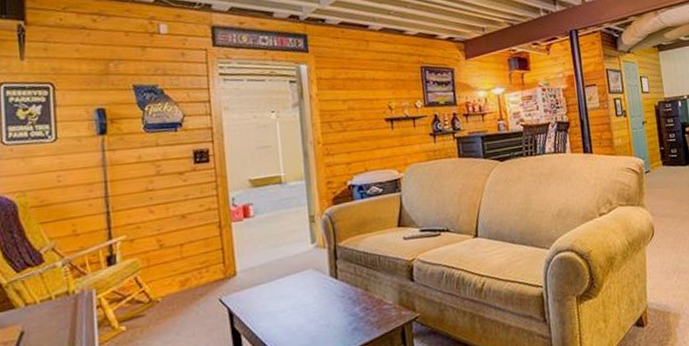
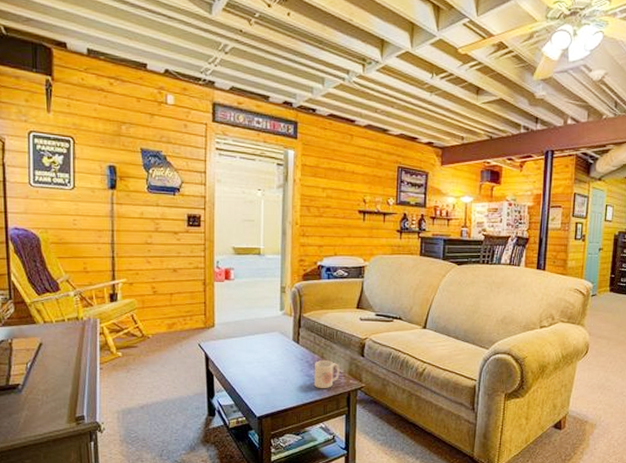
mug: none [359,292,389,328] -> present [313,360,340,389]

